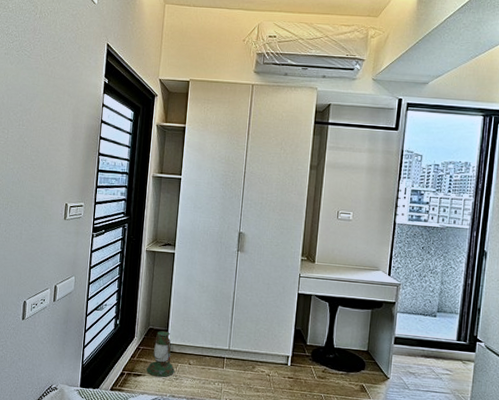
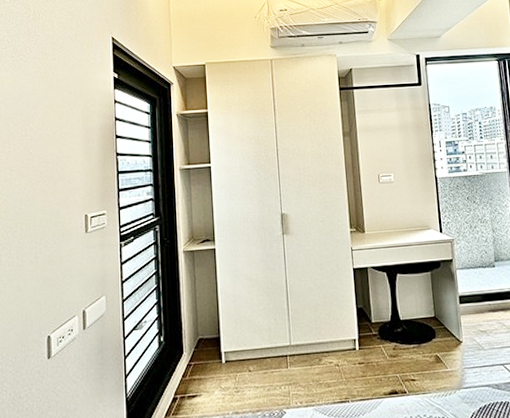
lantern: present [146,331,175,378] -> none [202,339,234,395]

